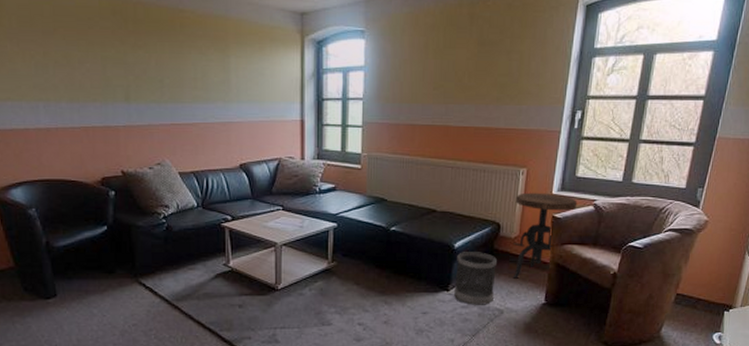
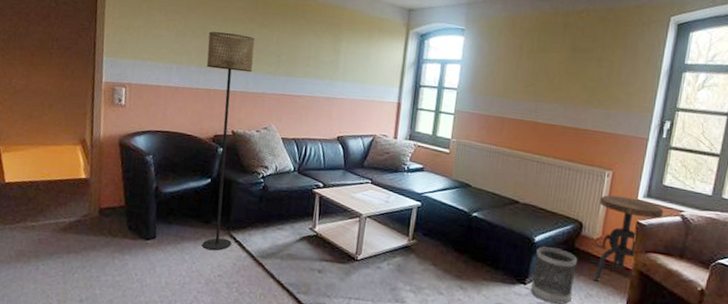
floor lamp: none [75,59,142,301] -> present [202,31,255,251]

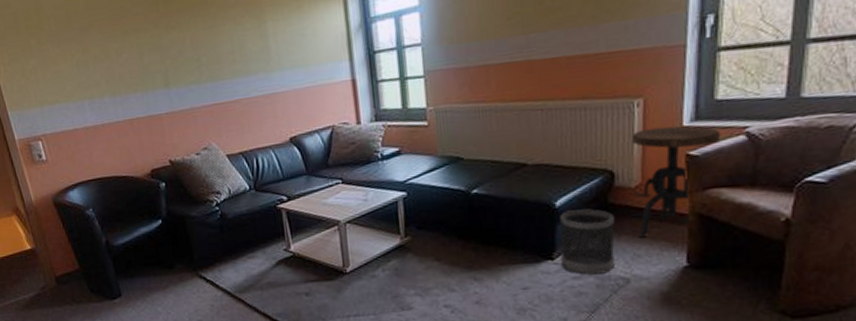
floor lamp: present [202,31,255,251] -> none [112,45,203,297]

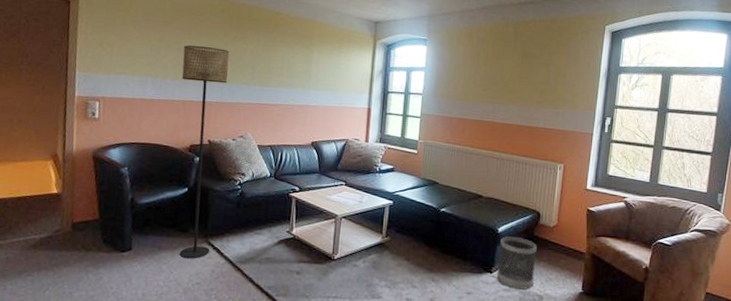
floor lamp: none [112,45,203,297] -> present [179,45,230,259]
side table: present [631,125,721,238] -> none [551,186,610,266]

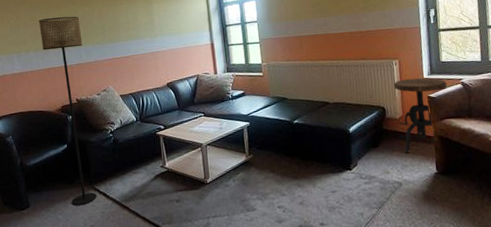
wastebasket: present [497,236,538,290] -> none [353,133,391,181]
side table: none [551,186,610,266] -> present [393,78,447,153]

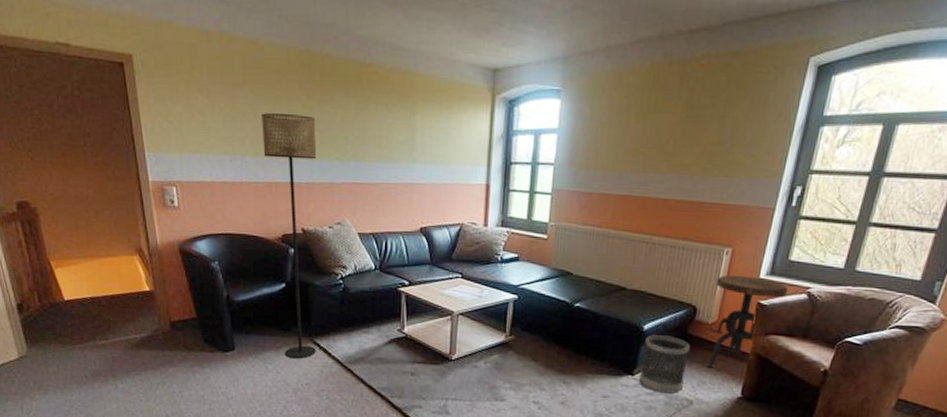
wastebasket: none [353,133,391,181] -> present [639,335,691,394]

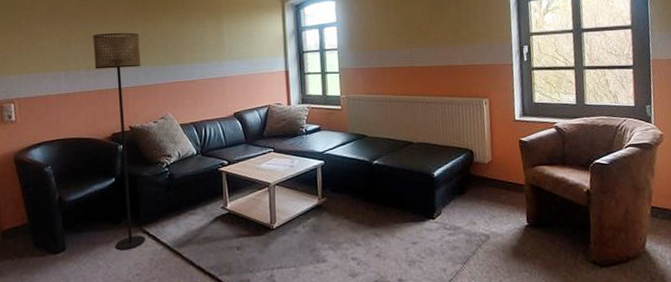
wastebasket: present [639,335,691,394] -> none [437,179,478,232]
side table: present [706,274,788,368] -> none [482,119,540,203]

